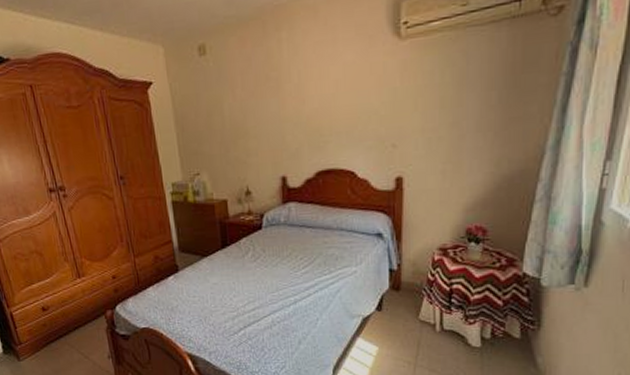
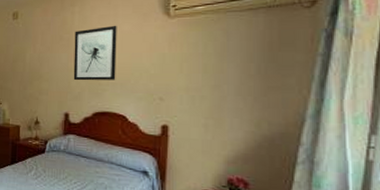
wall art: none [284,54,340,134] -> present [73,25,117,81]

